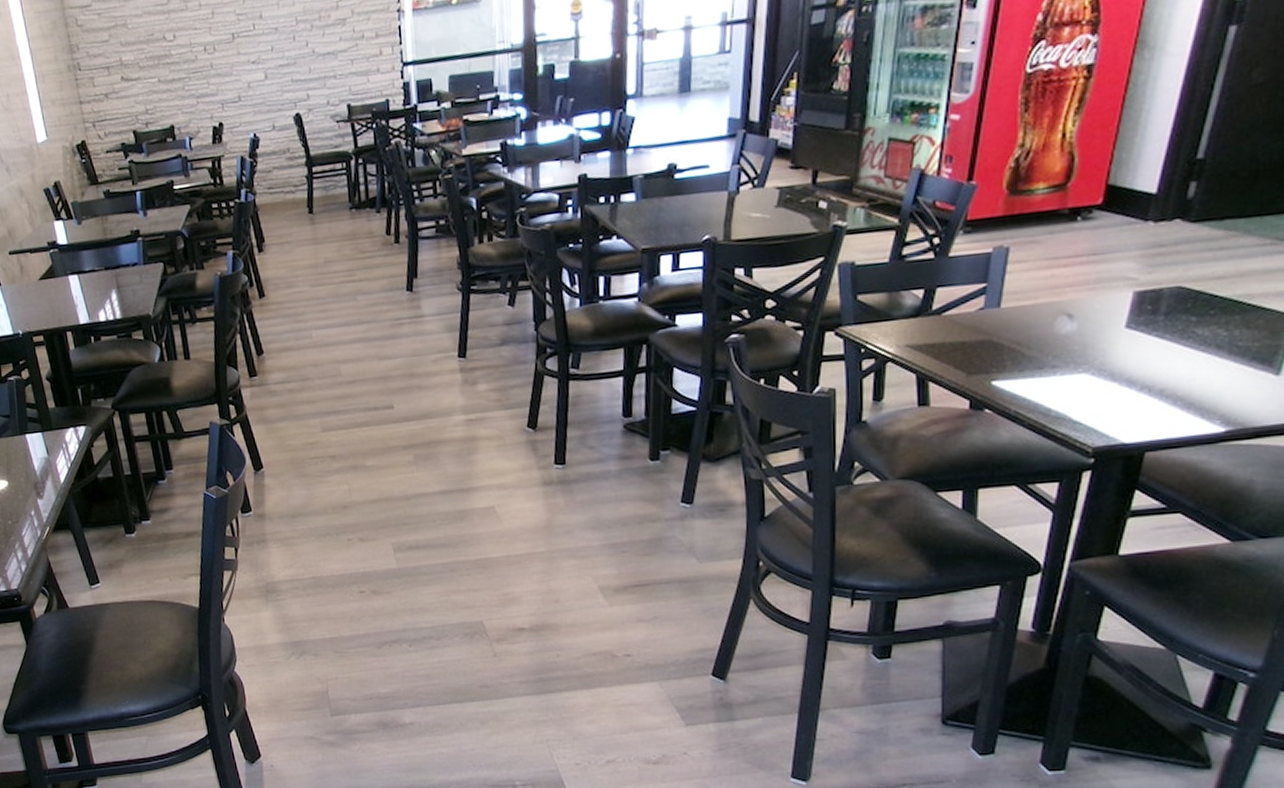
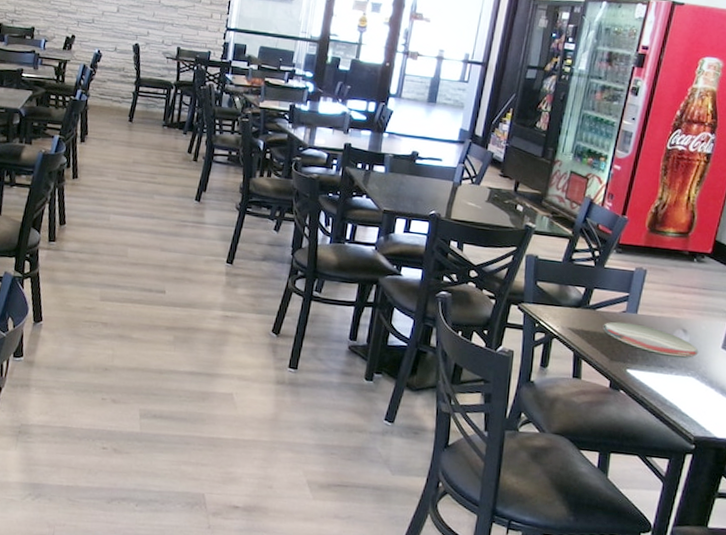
plate: none [953,320,1092,355] -> present [602,321,699,359]

